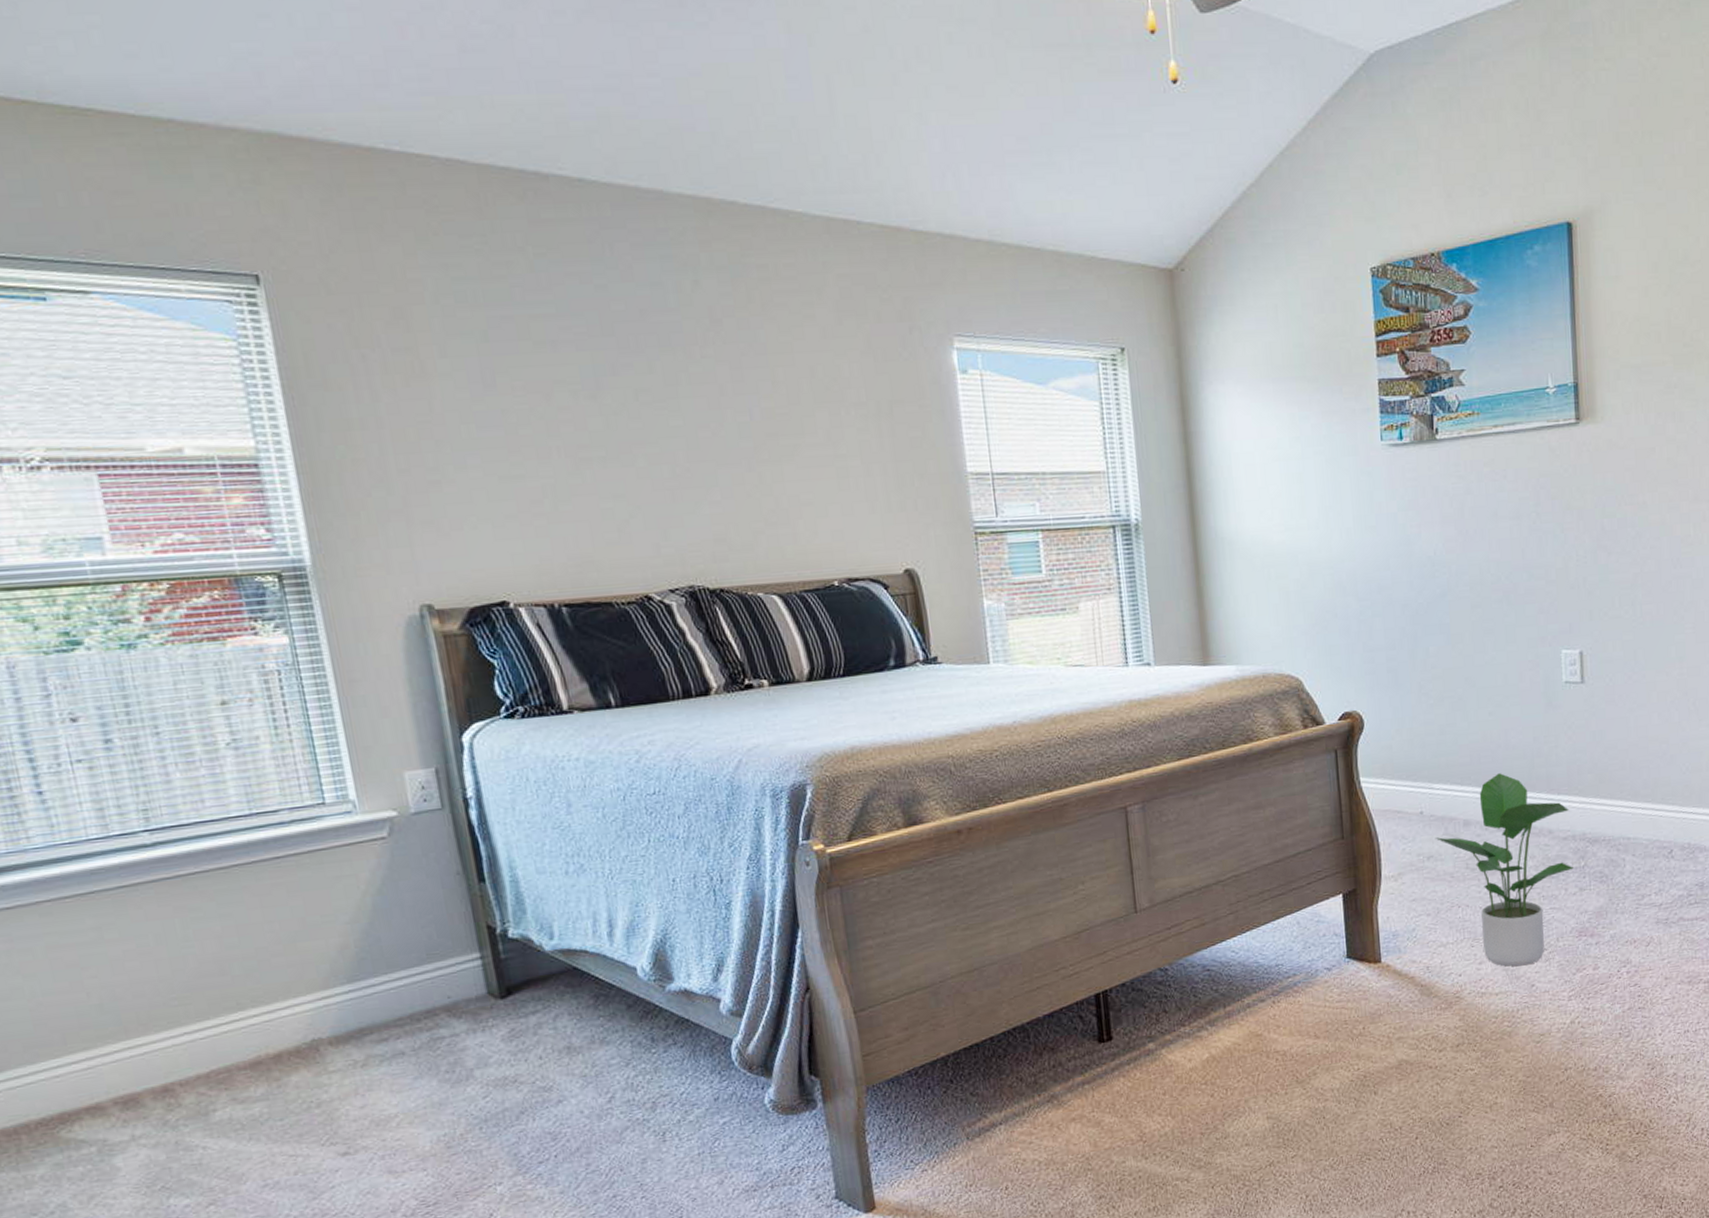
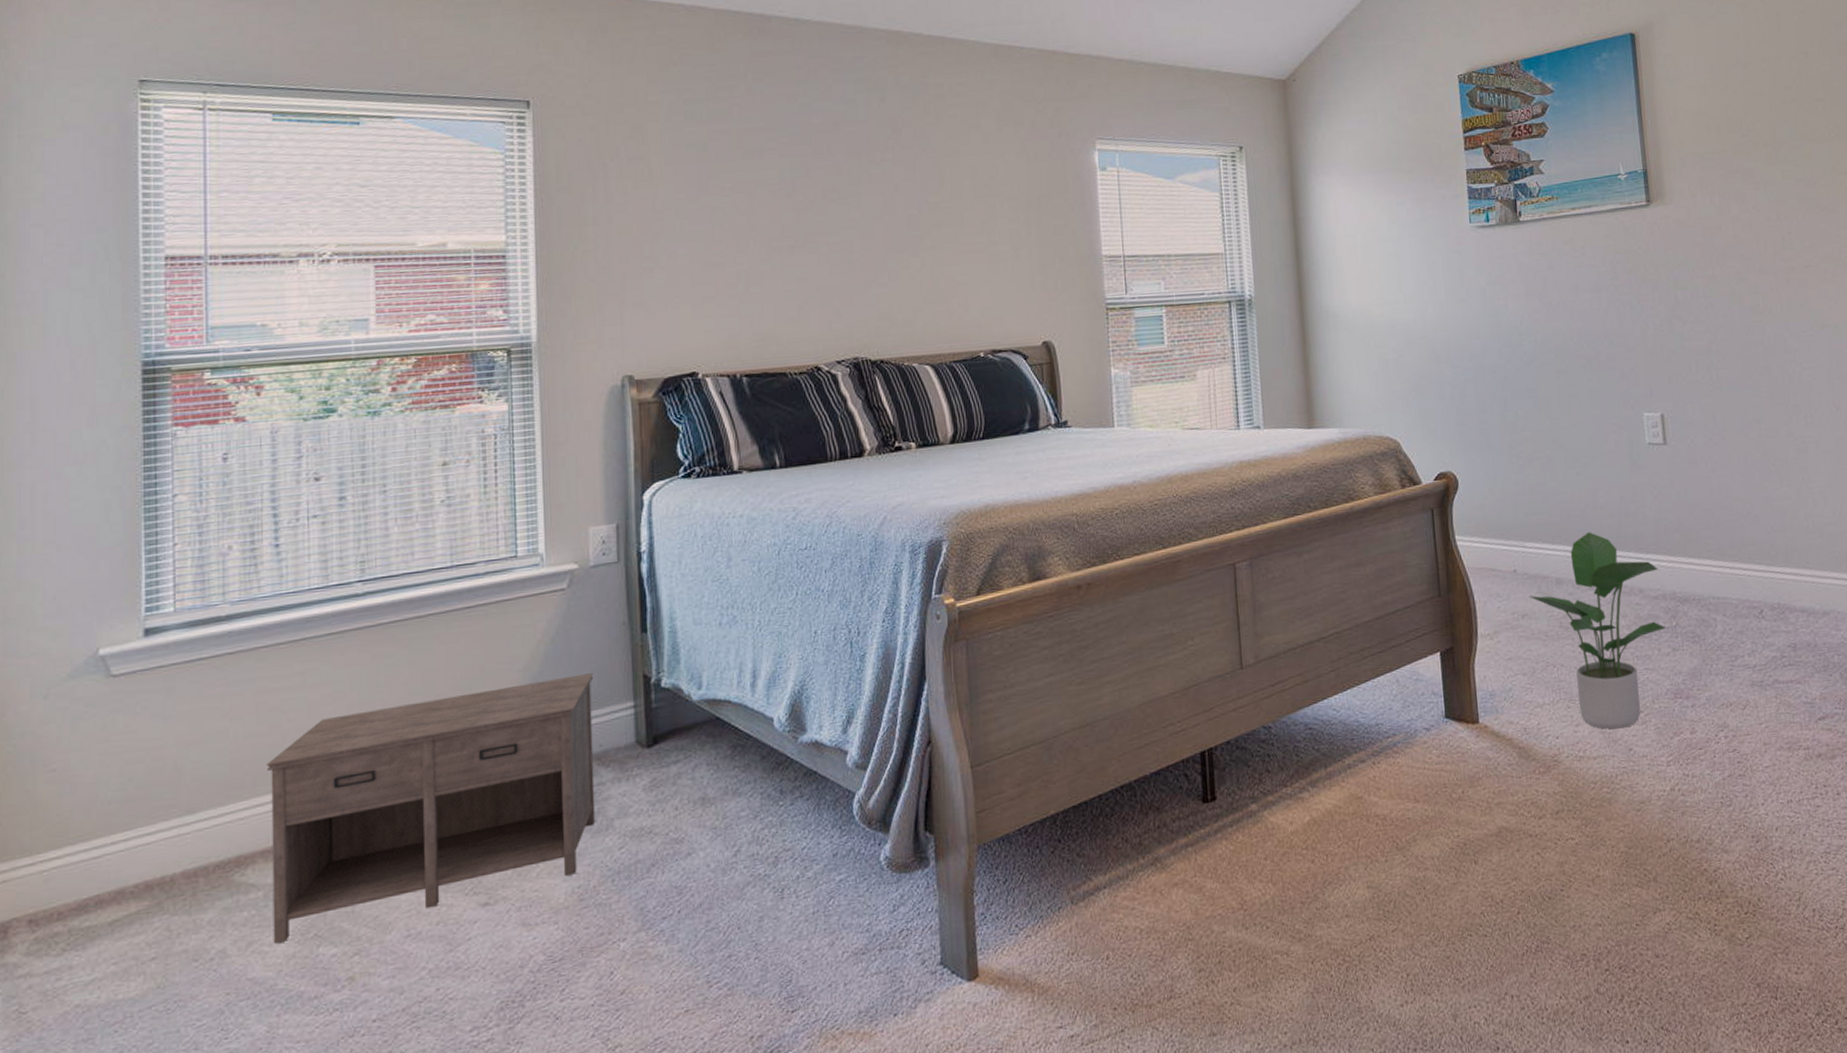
nightstand: none [73,924,454,1197] -> present [266,673,596,944]

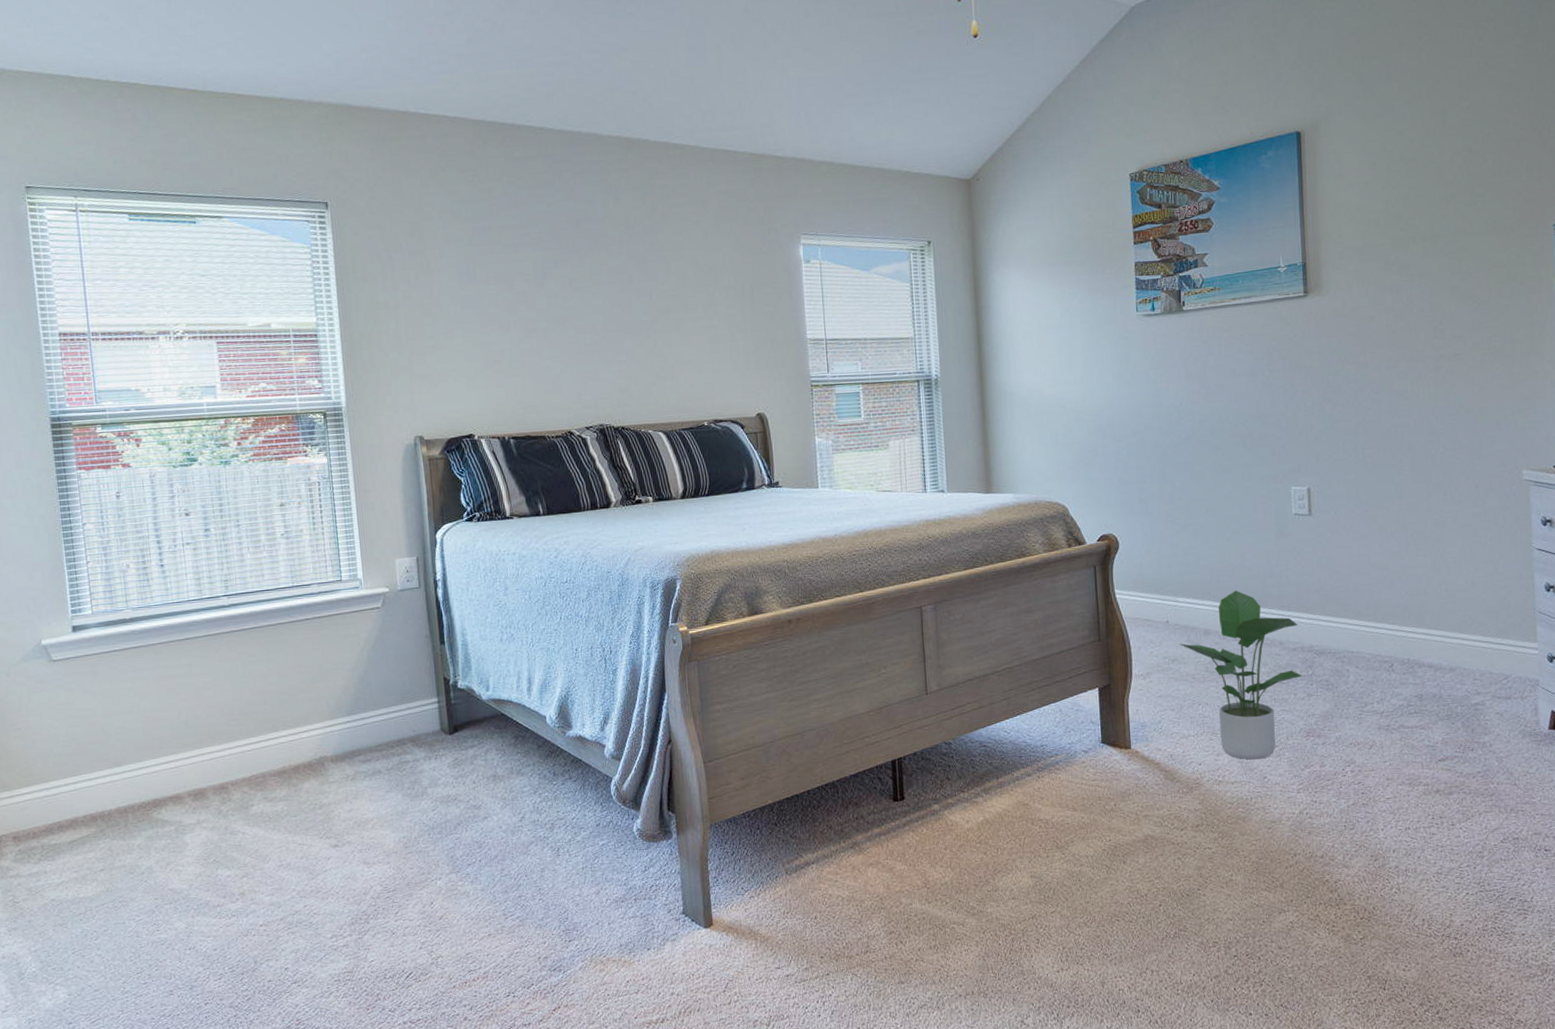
nightstand: present [266,673,596,944] -> none [168,675,414,865]

